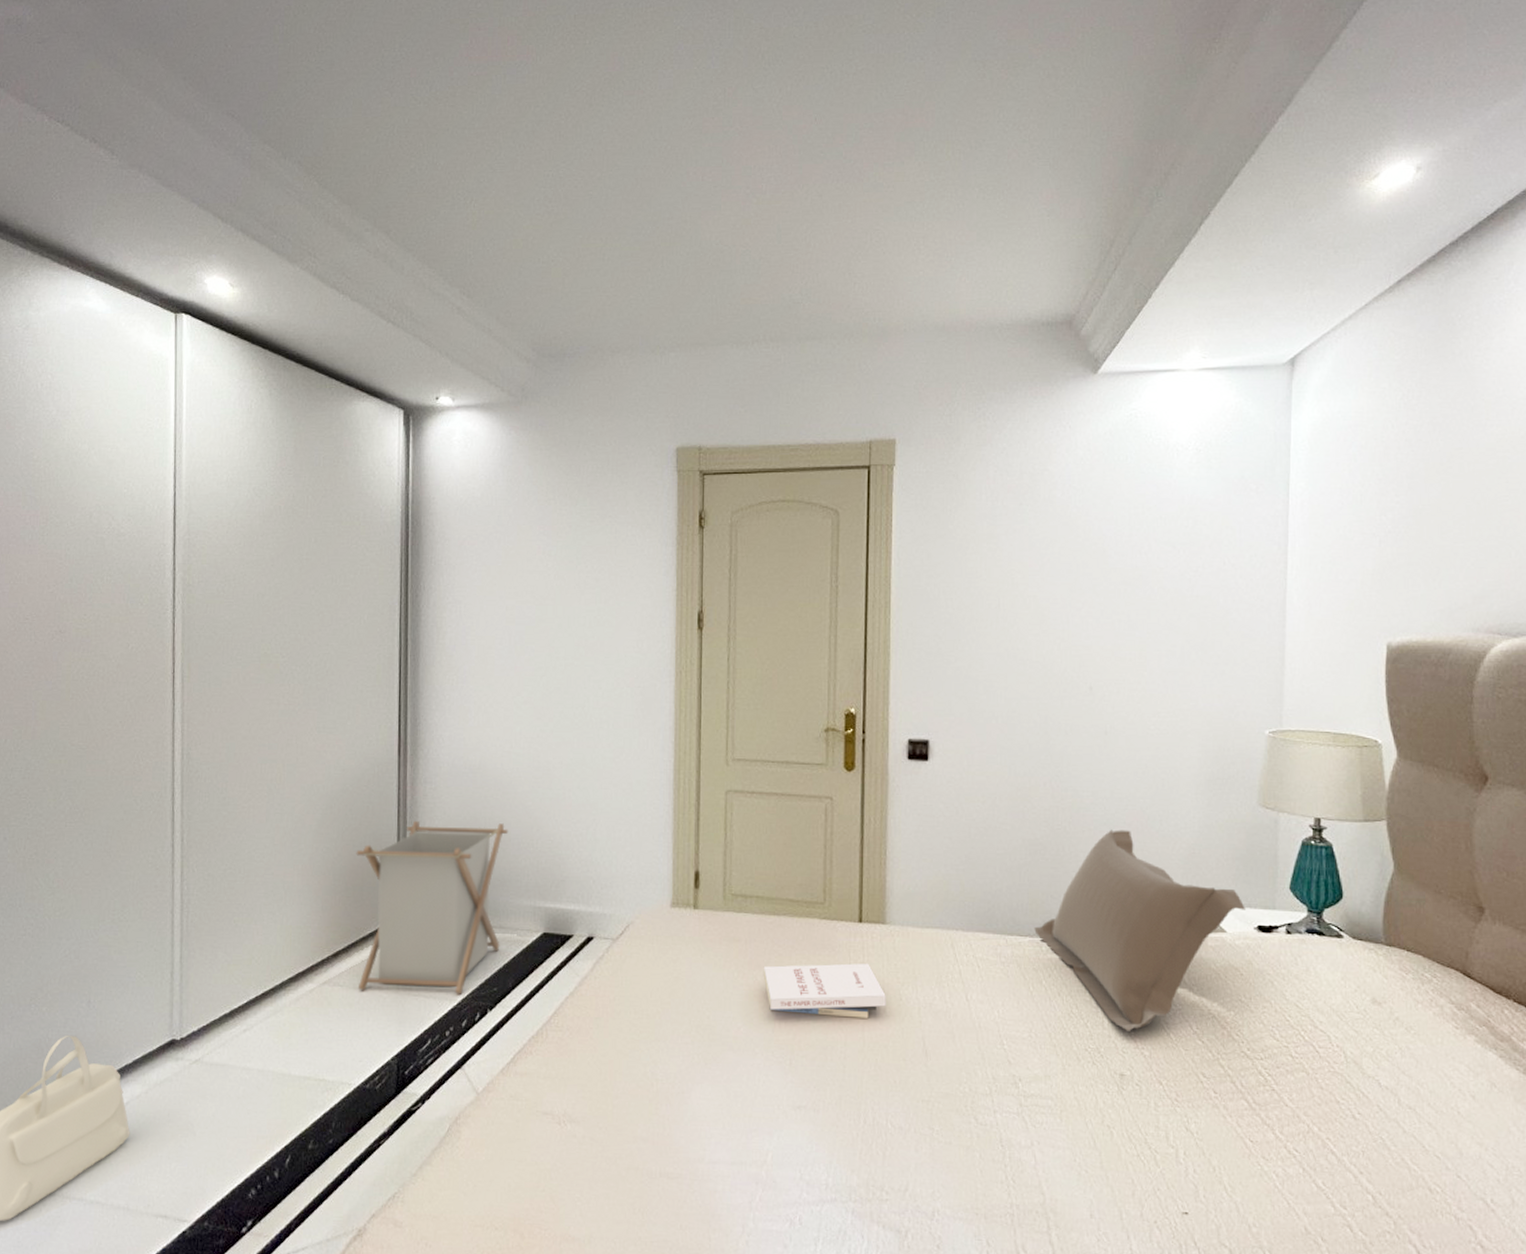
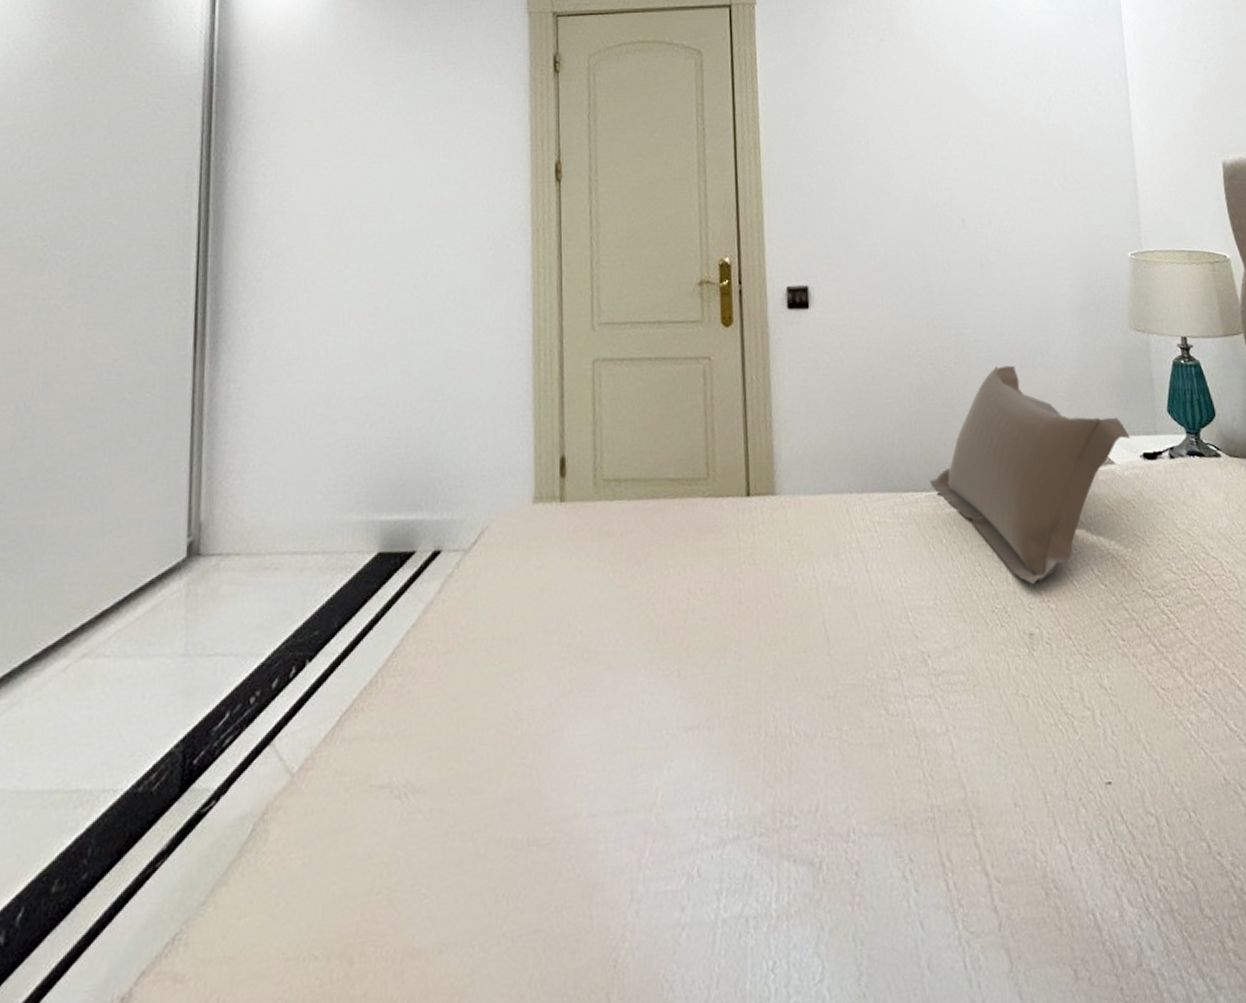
laundry basket: present [356,820,509,994] -> none [132,423,334,659]
books: present [763,963,886,1018] -> none [642,544,781,614]

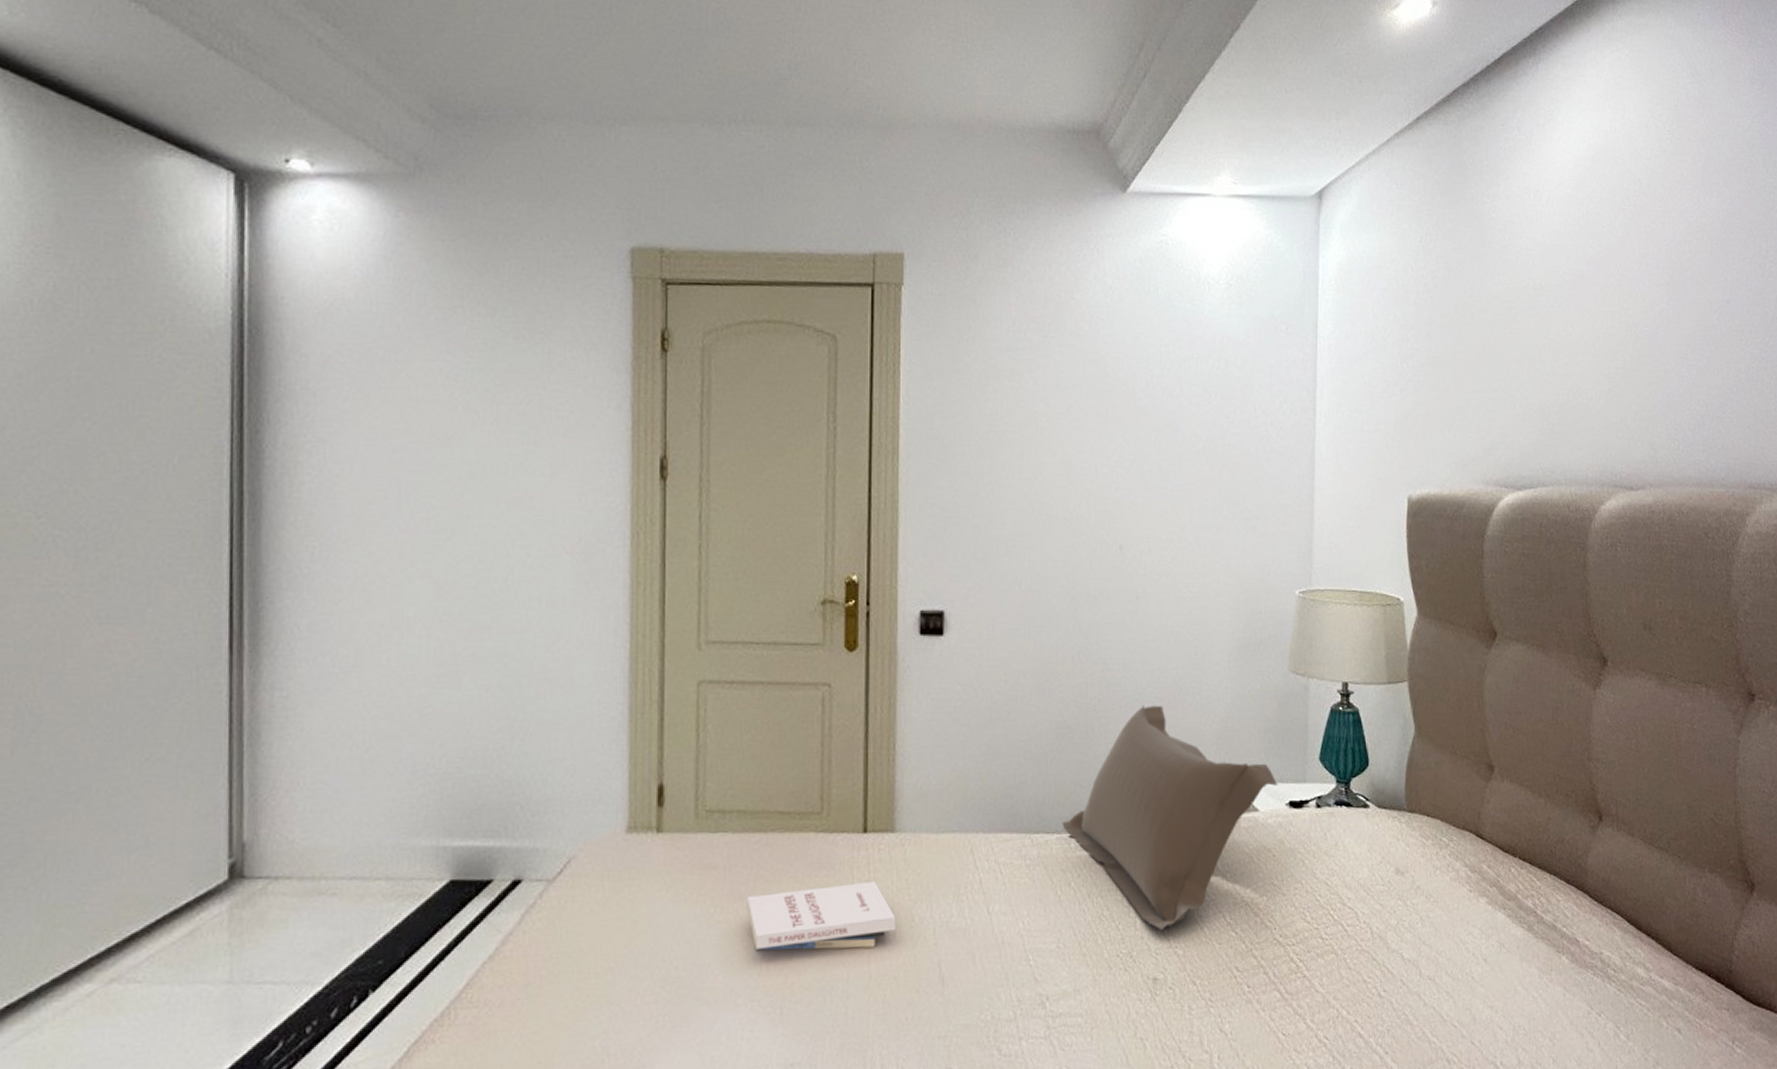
books: none [642,544,781,614] -> present [746,882,896,951]

